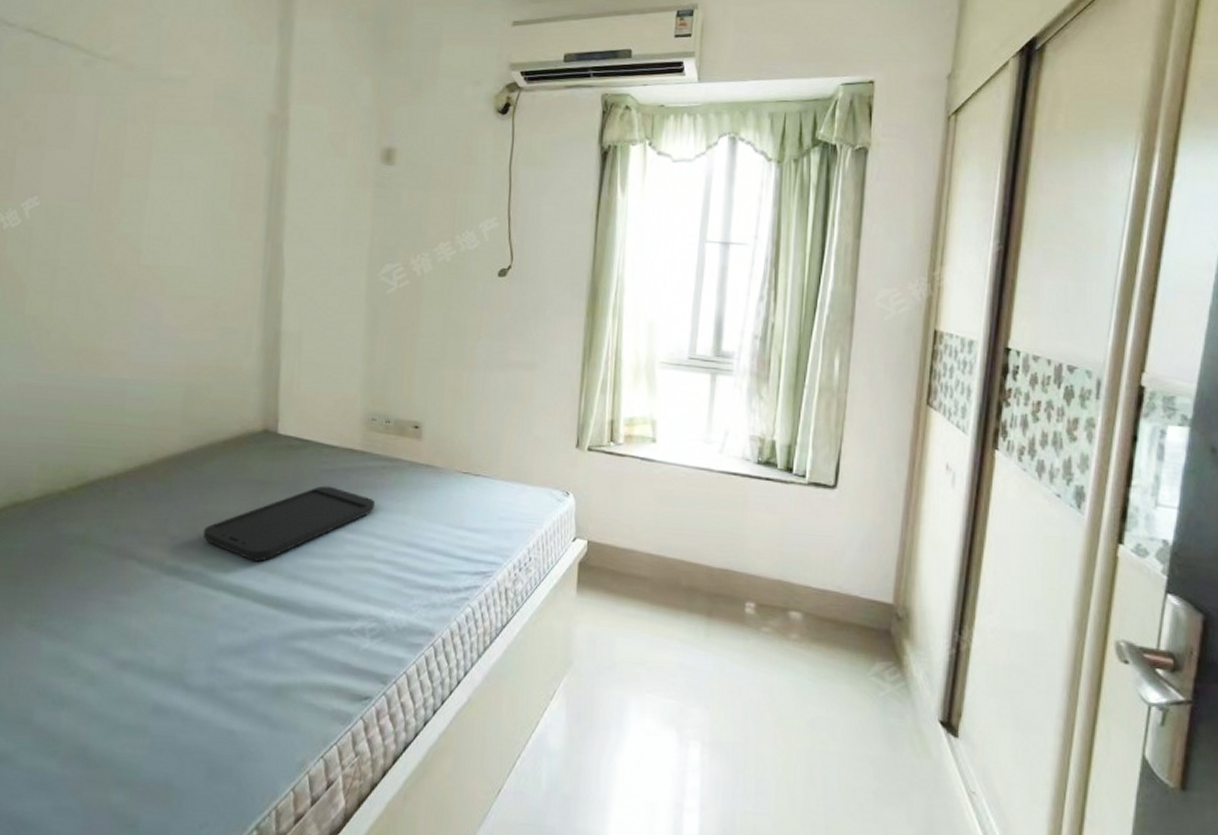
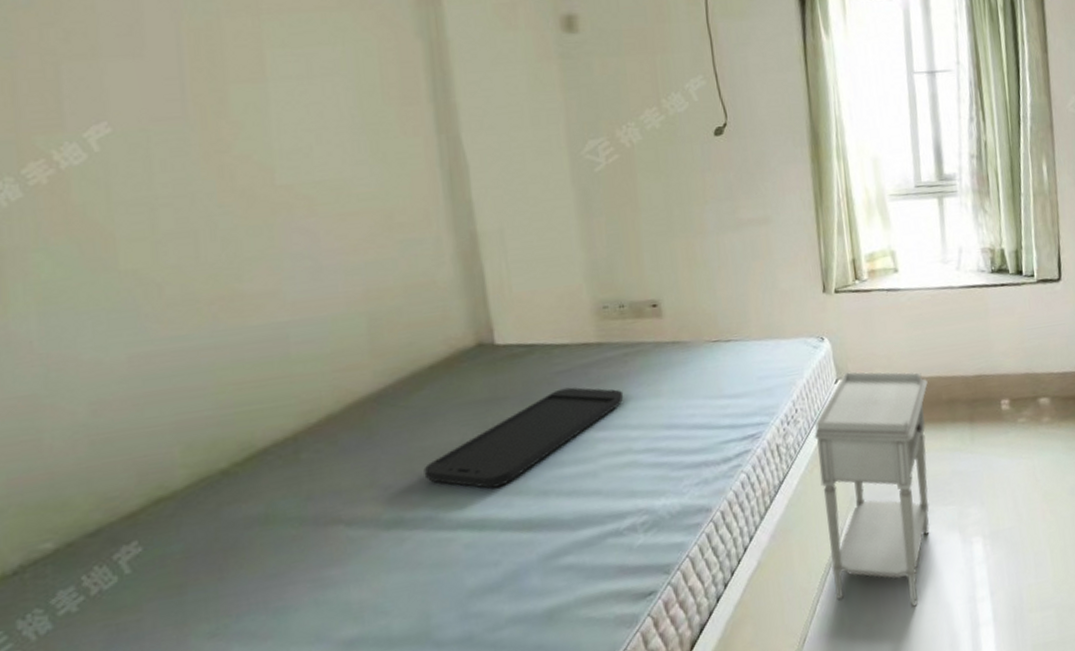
nightstand: none [536,533,669,794] -> present [814,371,930,607]

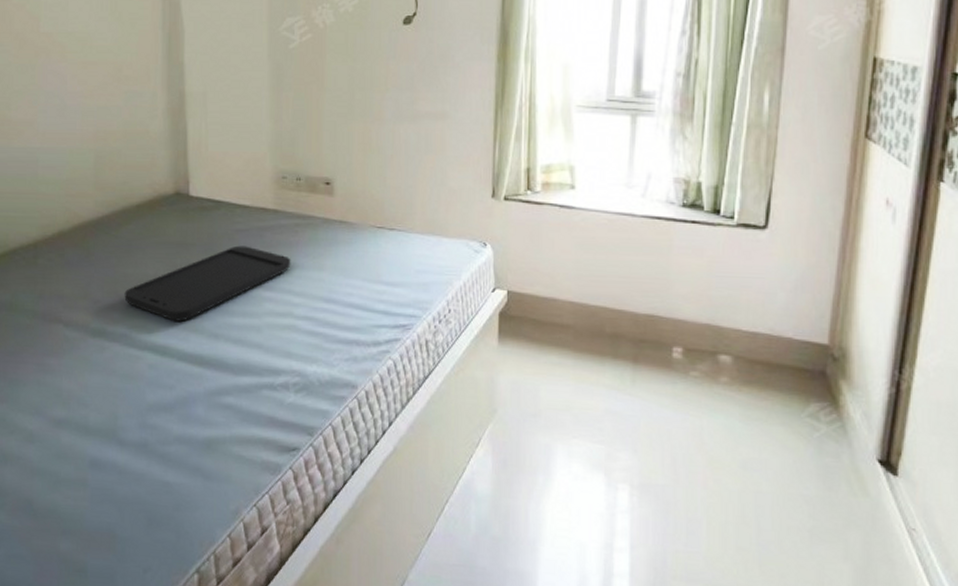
nightstand: present [814,371,930,607] -> none [464,283,592,536]

